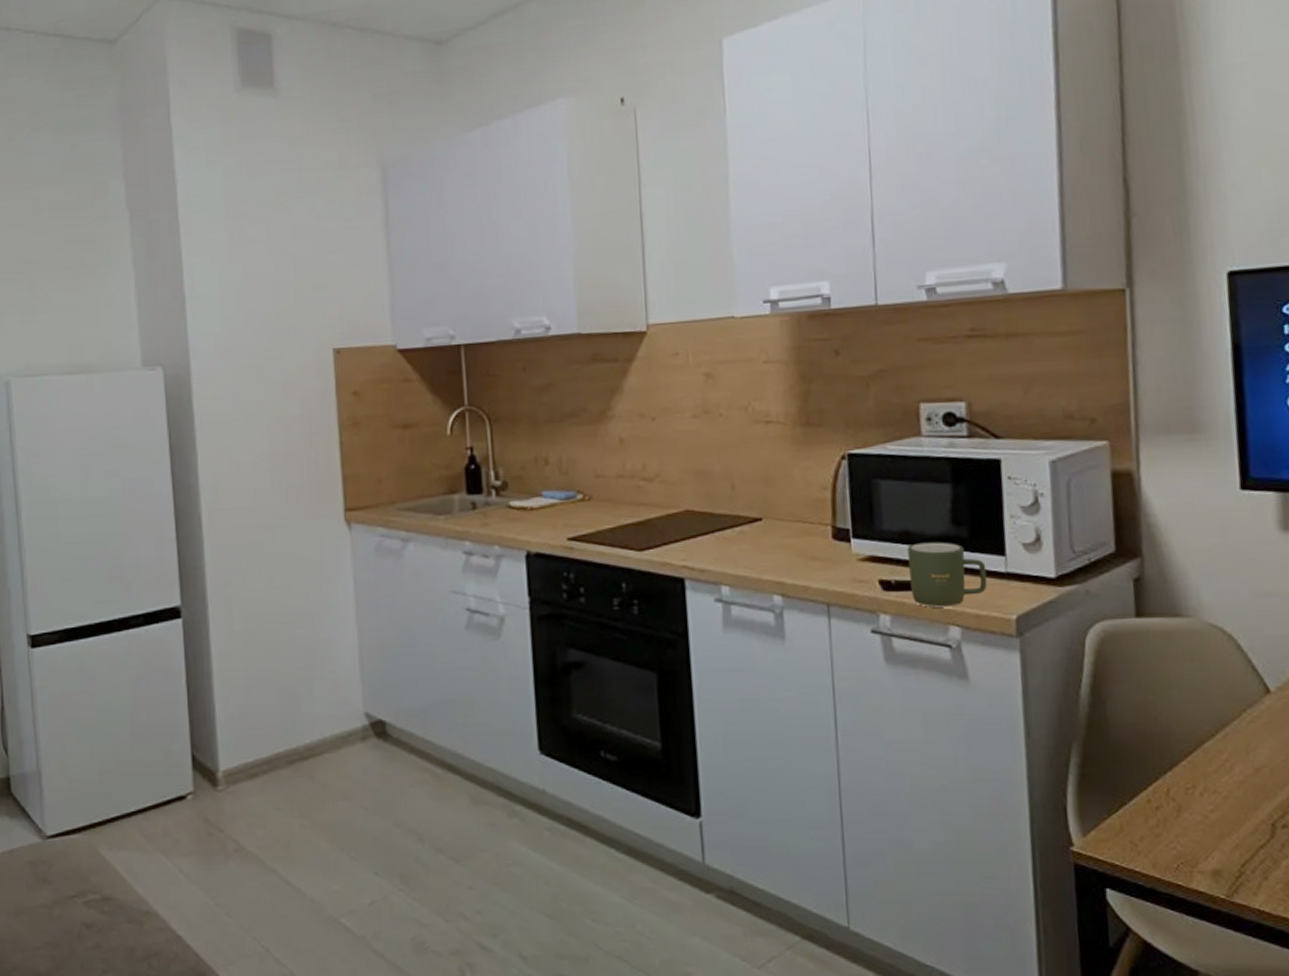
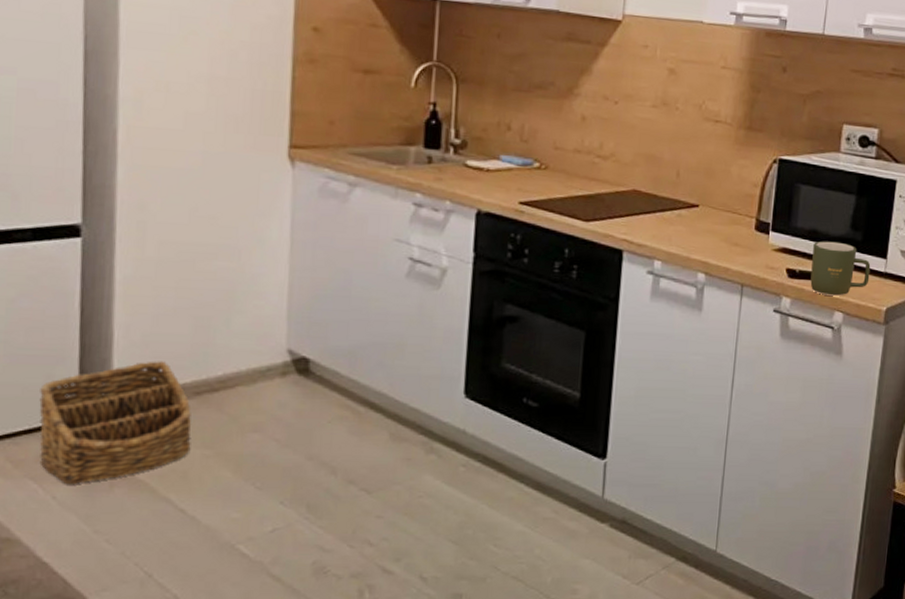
basket: none [161,732,290,858] -> present [39,361,192,485]

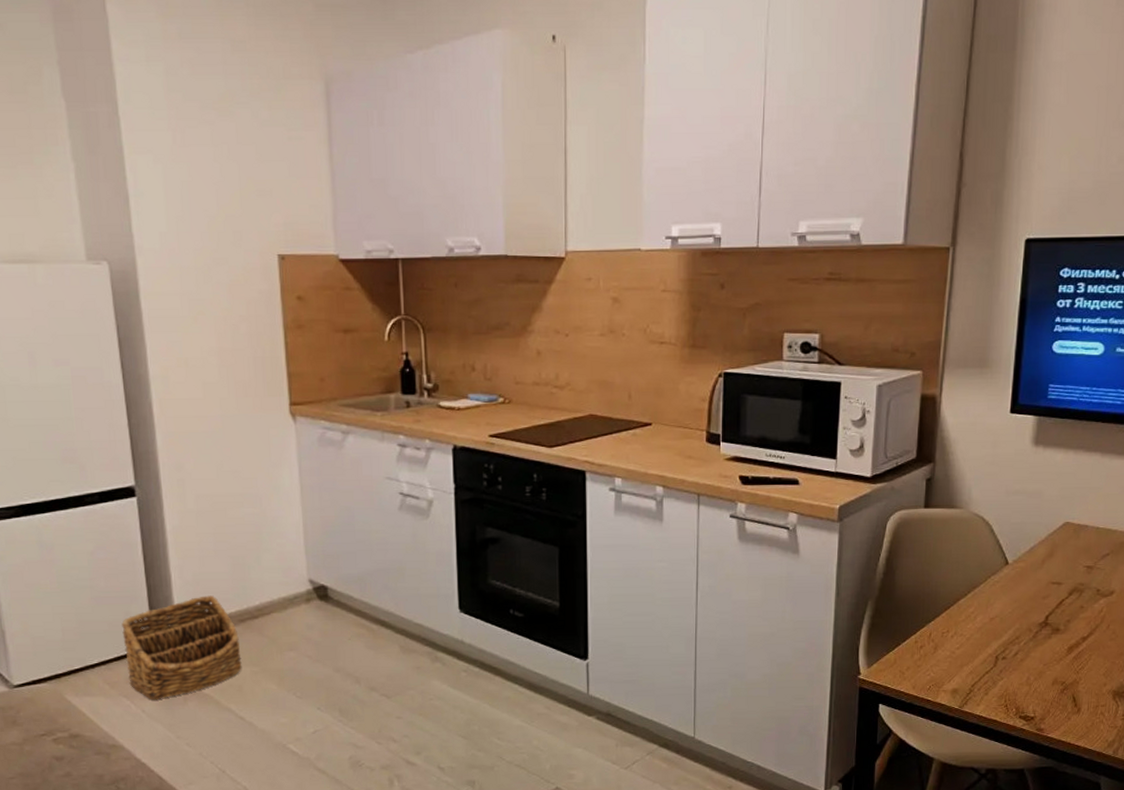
mug: present [810,241,871,297] -> none [763,446,821,499]

